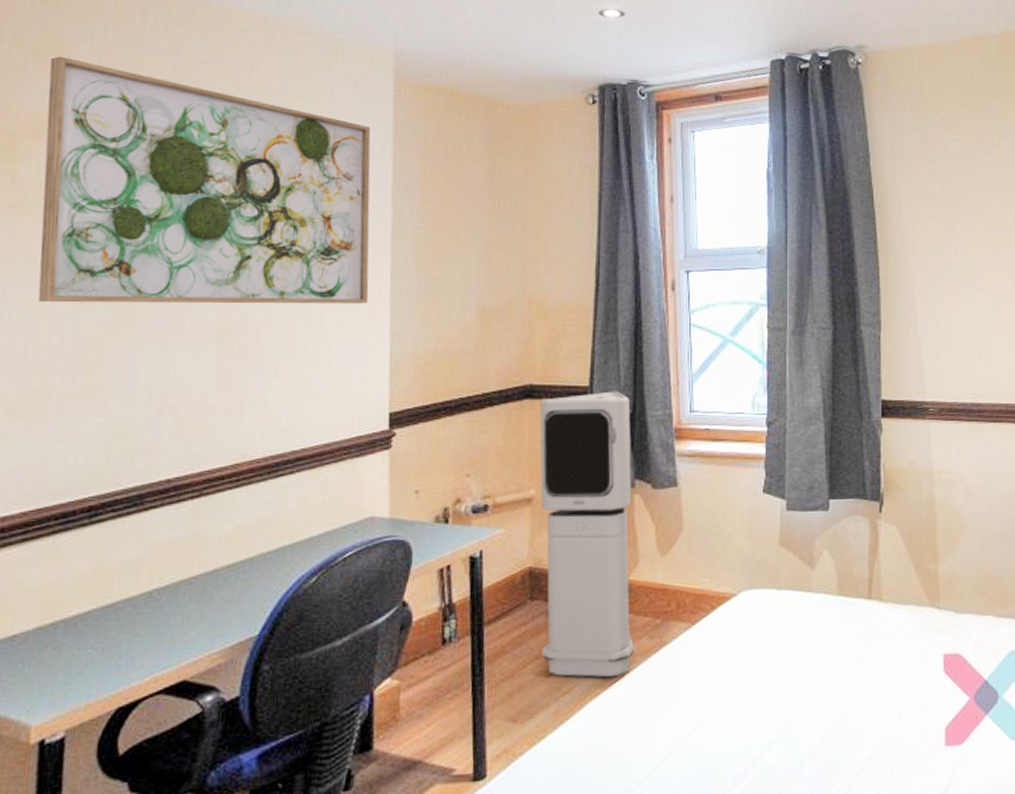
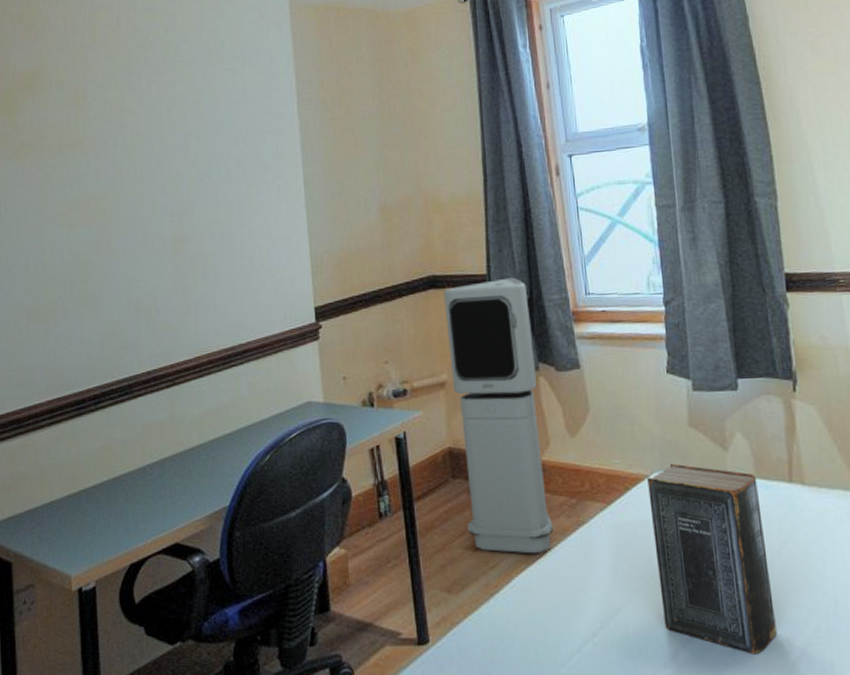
wall art: present [38,56,371,304] -> none [31,21,288,227]
book: none [734,582,844,767] -> present [647,463,777,653]

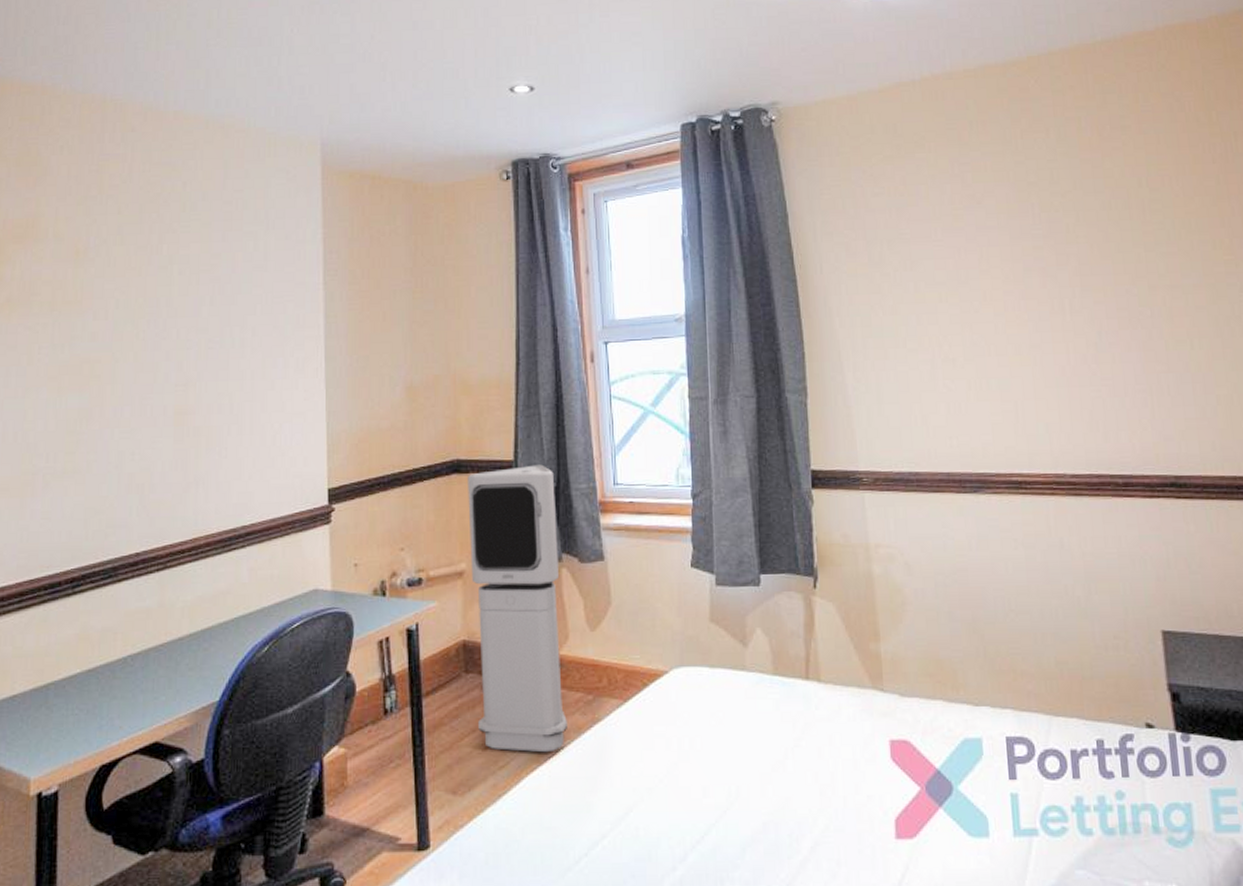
book: present [647,463,777,653] -> none [666,659,786,854]

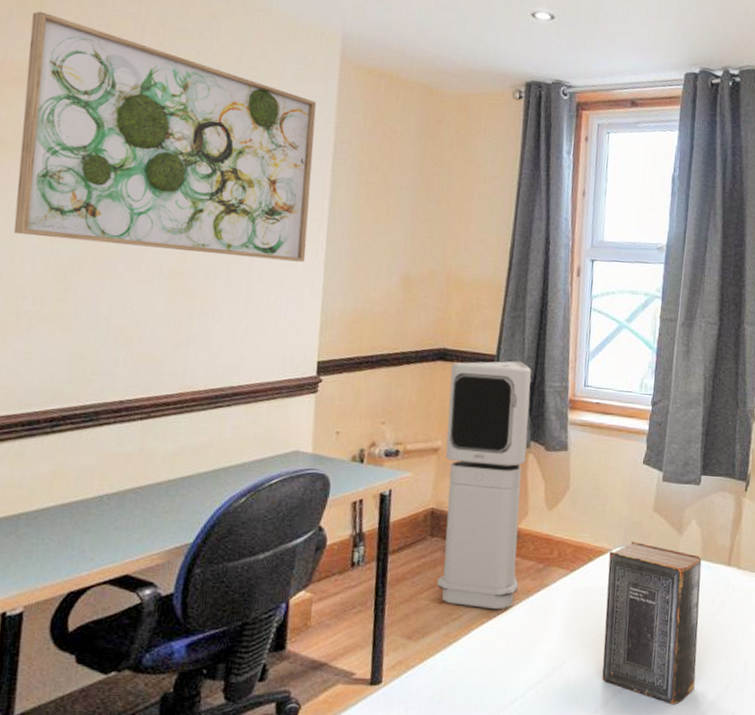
wall art: none [24,166,306,391] -> present [13,11,317,262]
book: none [666,659,786,854] -> present [602,541,702,704]

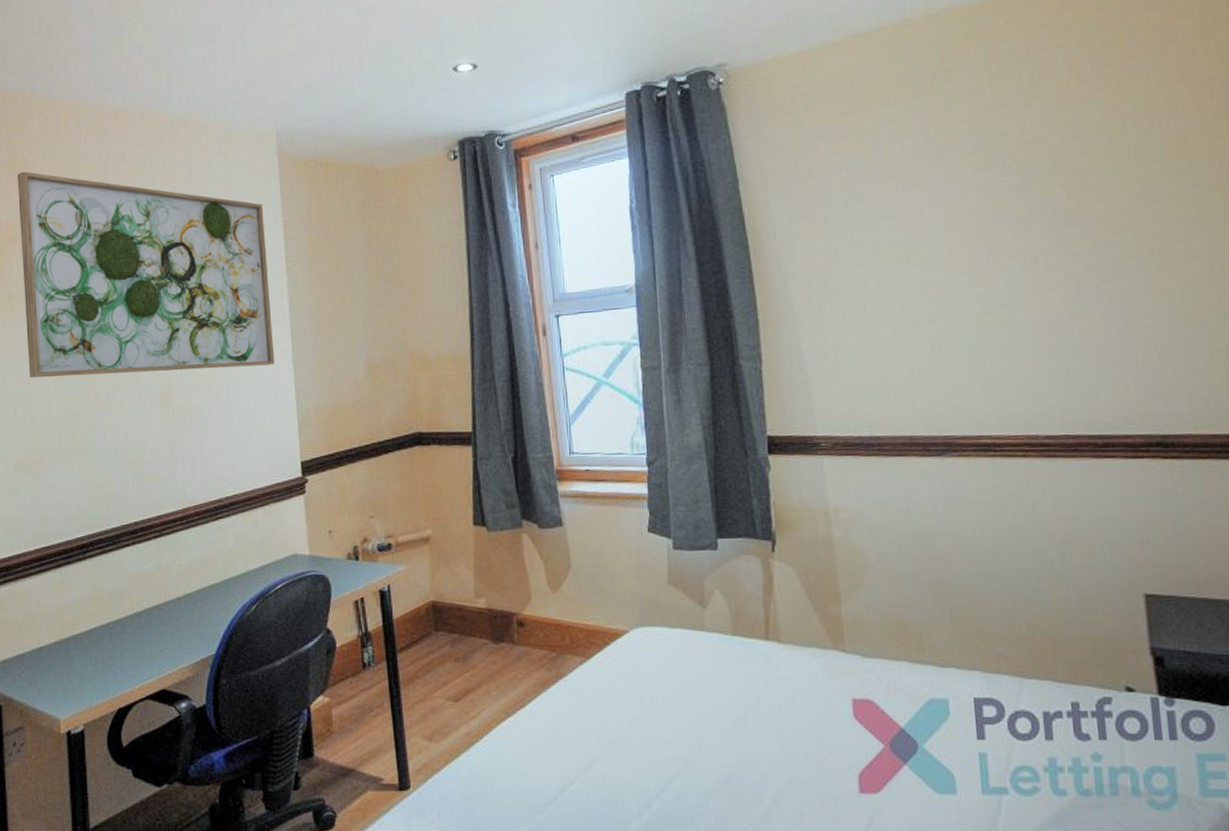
air purifier: present [437,361,531,610] -> none [429,435,533,705]
book: present [602,541,702,704] -> none [627,619,749,803]

